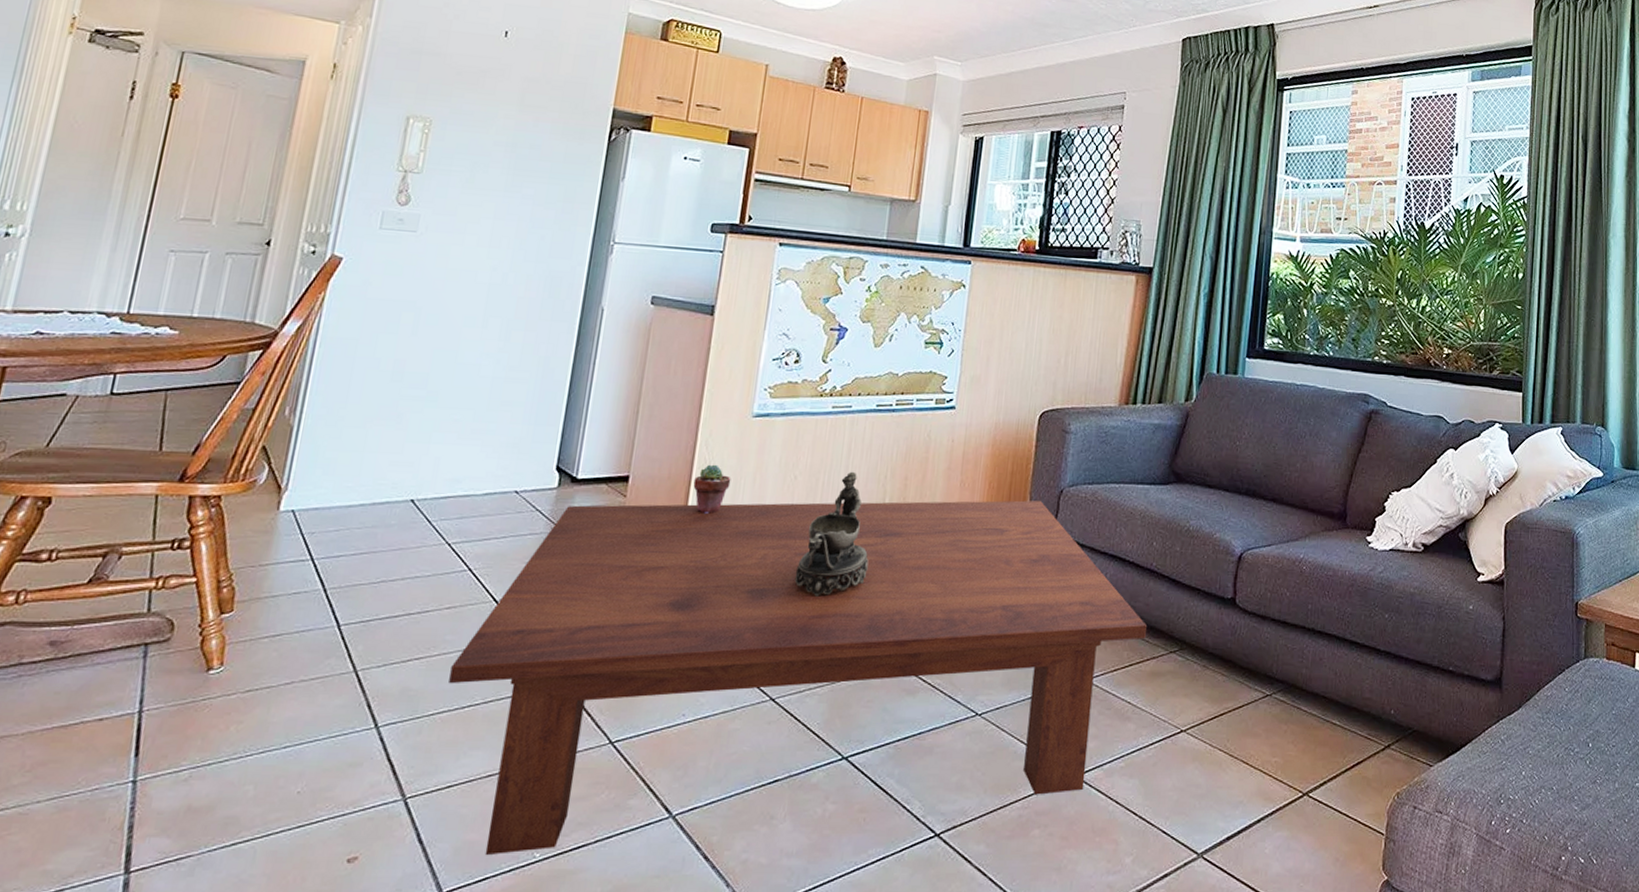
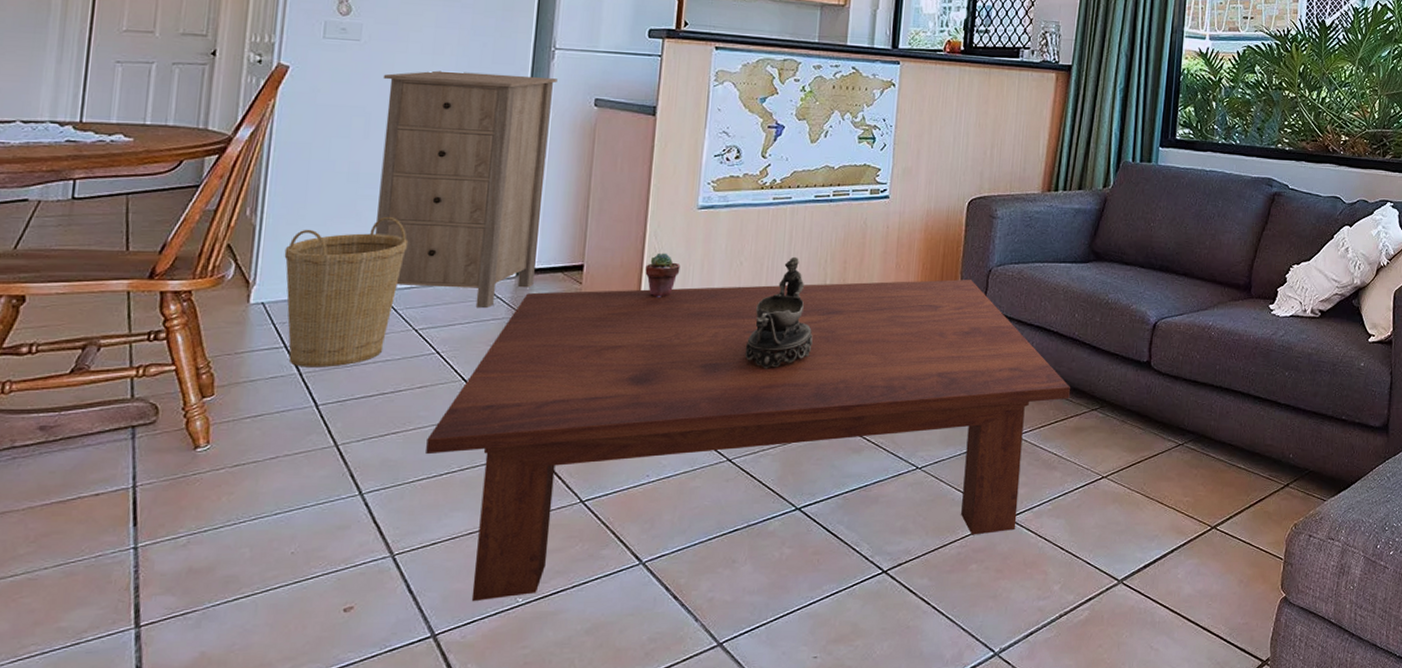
basket: none [314,419,449,584] -> present [284,216,409,368]
storage cabinet: none [414,264,615,522] -> present [374,70,558,309]

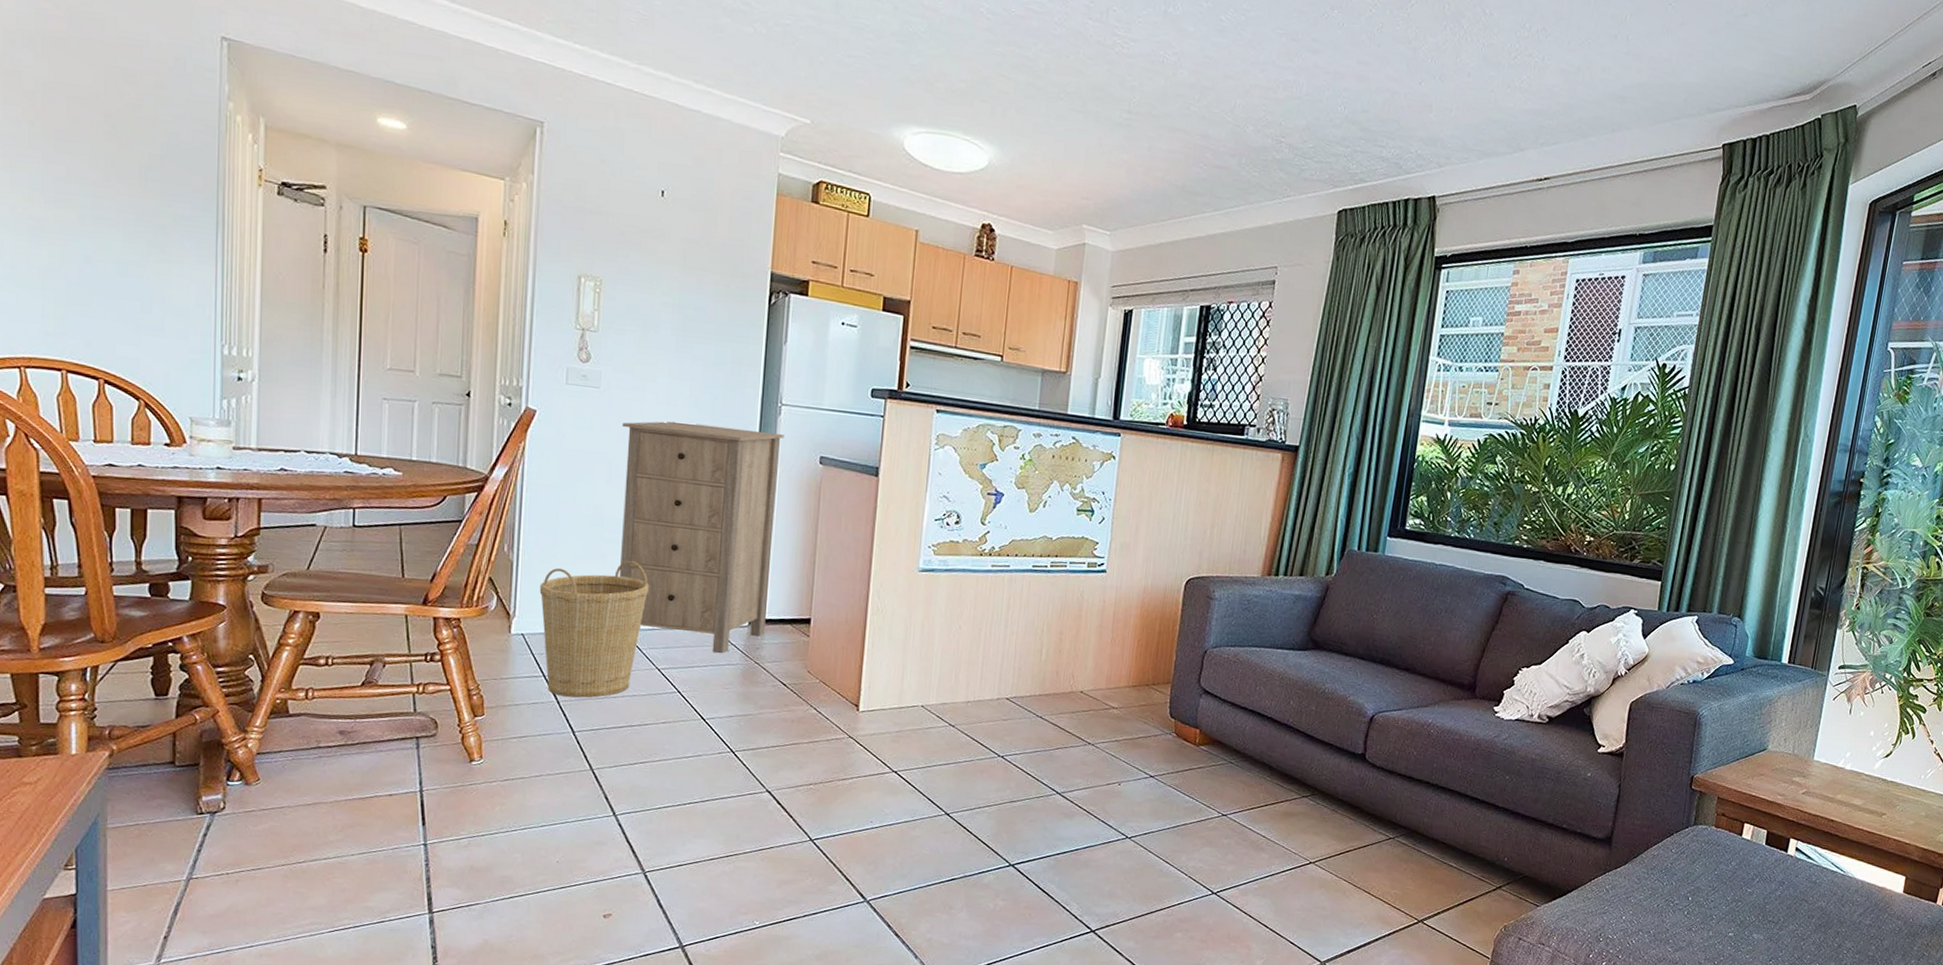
coffee table: present [426,279,1070,601] -> none [671,642,1282,920]
potted succulent: present [645,253,681,297] -> none [868,612,902,655]
decorative bowl: present [744,256,813,369] -> none [962,624,1029,731]

